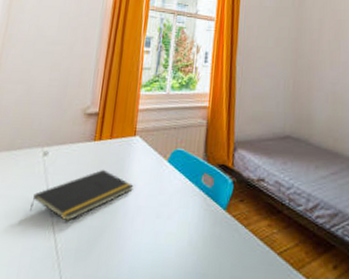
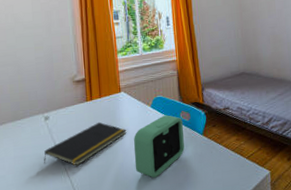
alarm clock: none [134,175,204,258] -> present [134,115,185,178]

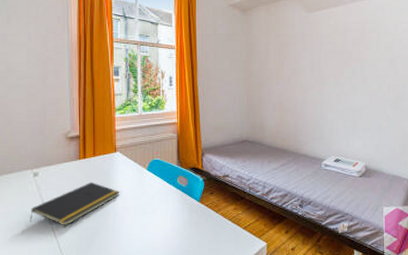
alarm clock: present [134,115,185,178] -> none [126,179,180,243]

